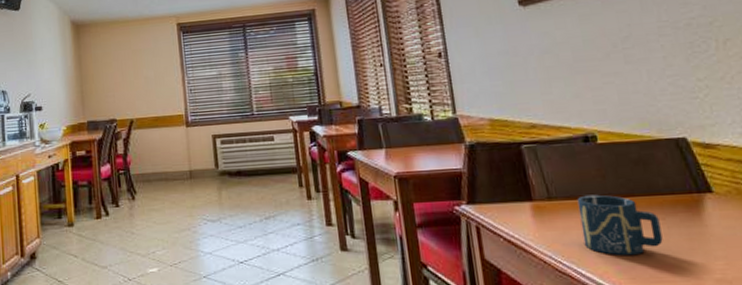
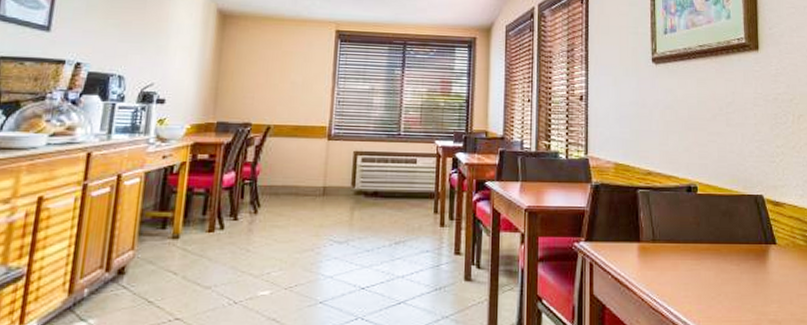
cup: present [577,194,663,256] -> none [675,240,736,297]

